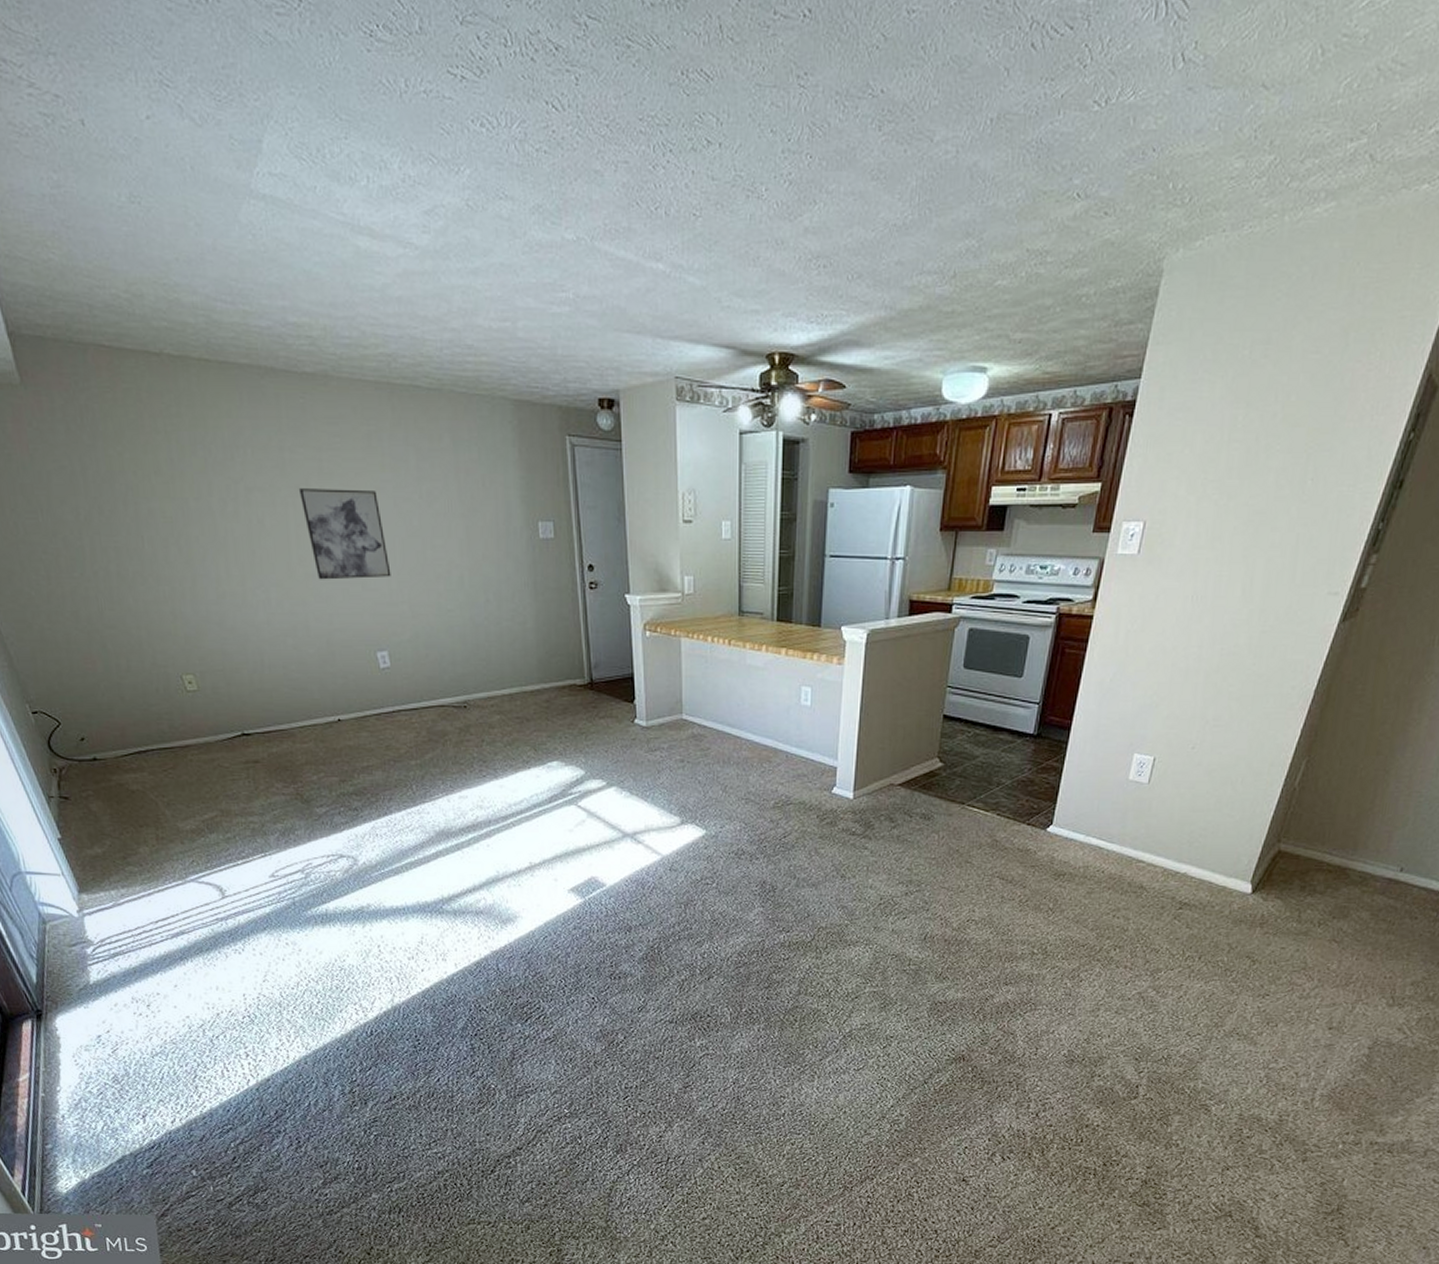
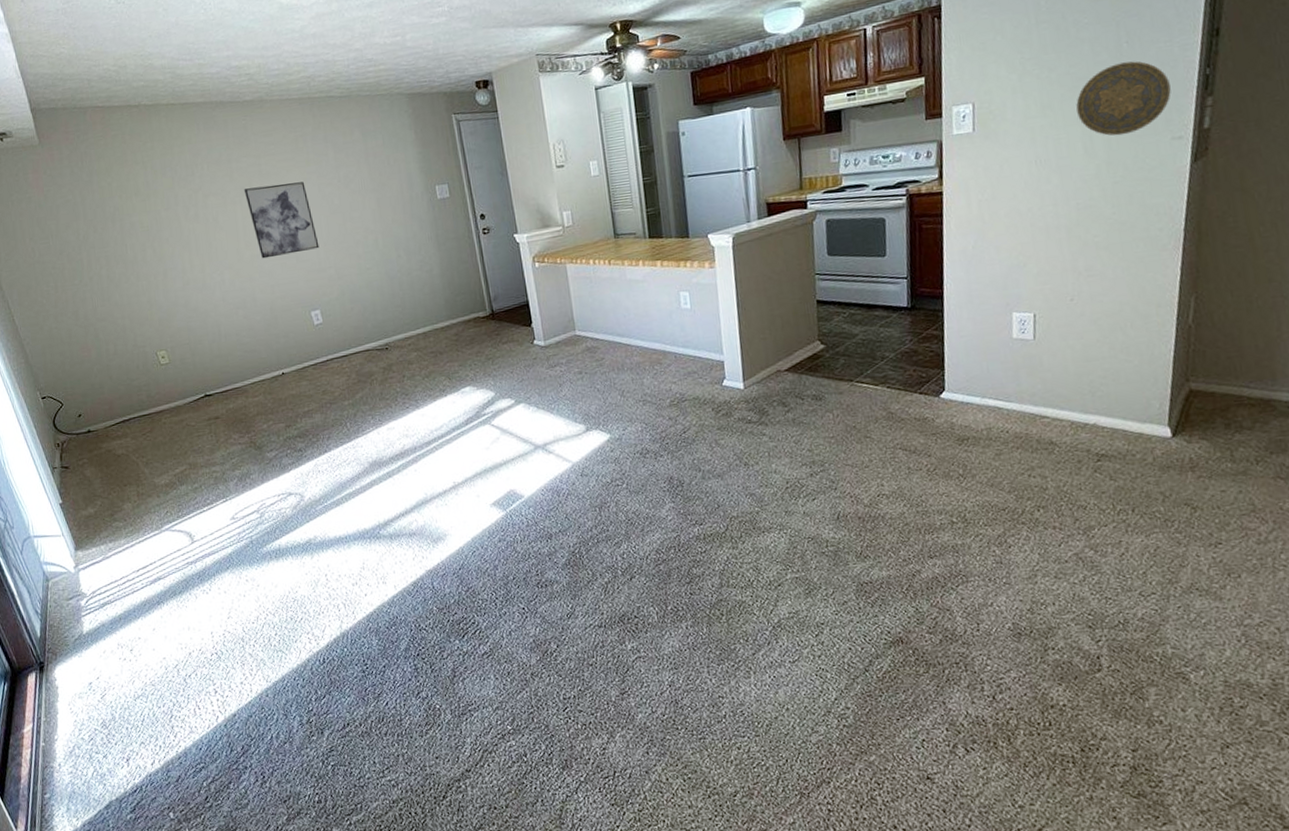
decorative plate: none [1245,502,1342,582] -> present [1076,61,1171,136]

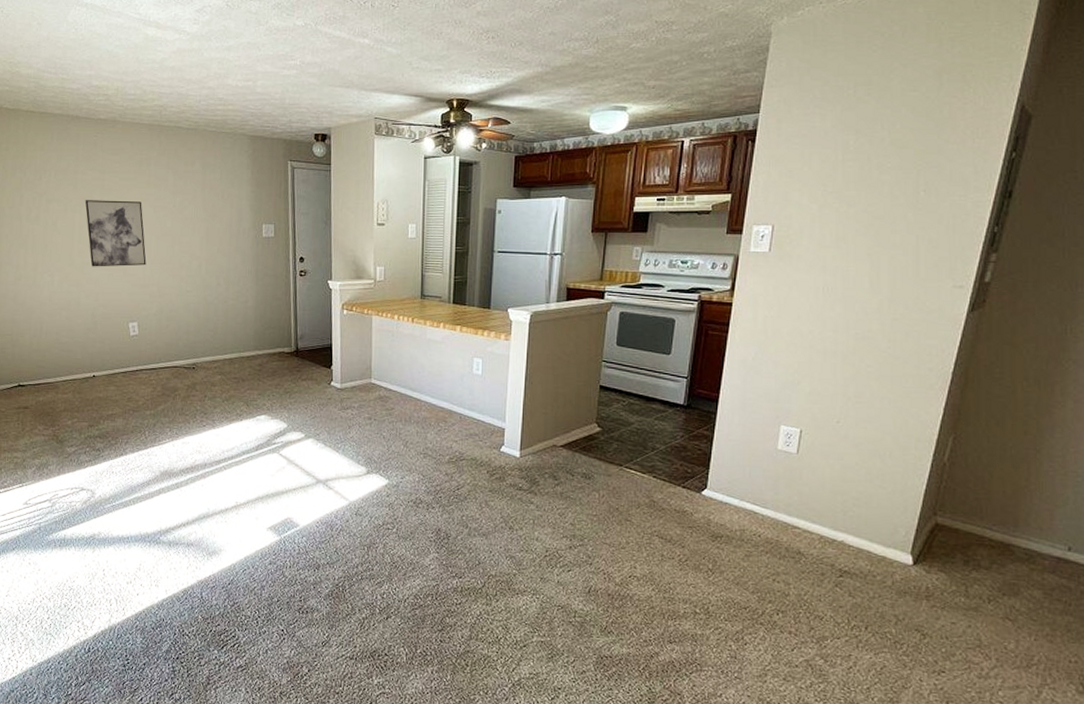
decorative plate: present [1076,61,1171,136] -> none [869,209,959,276]

